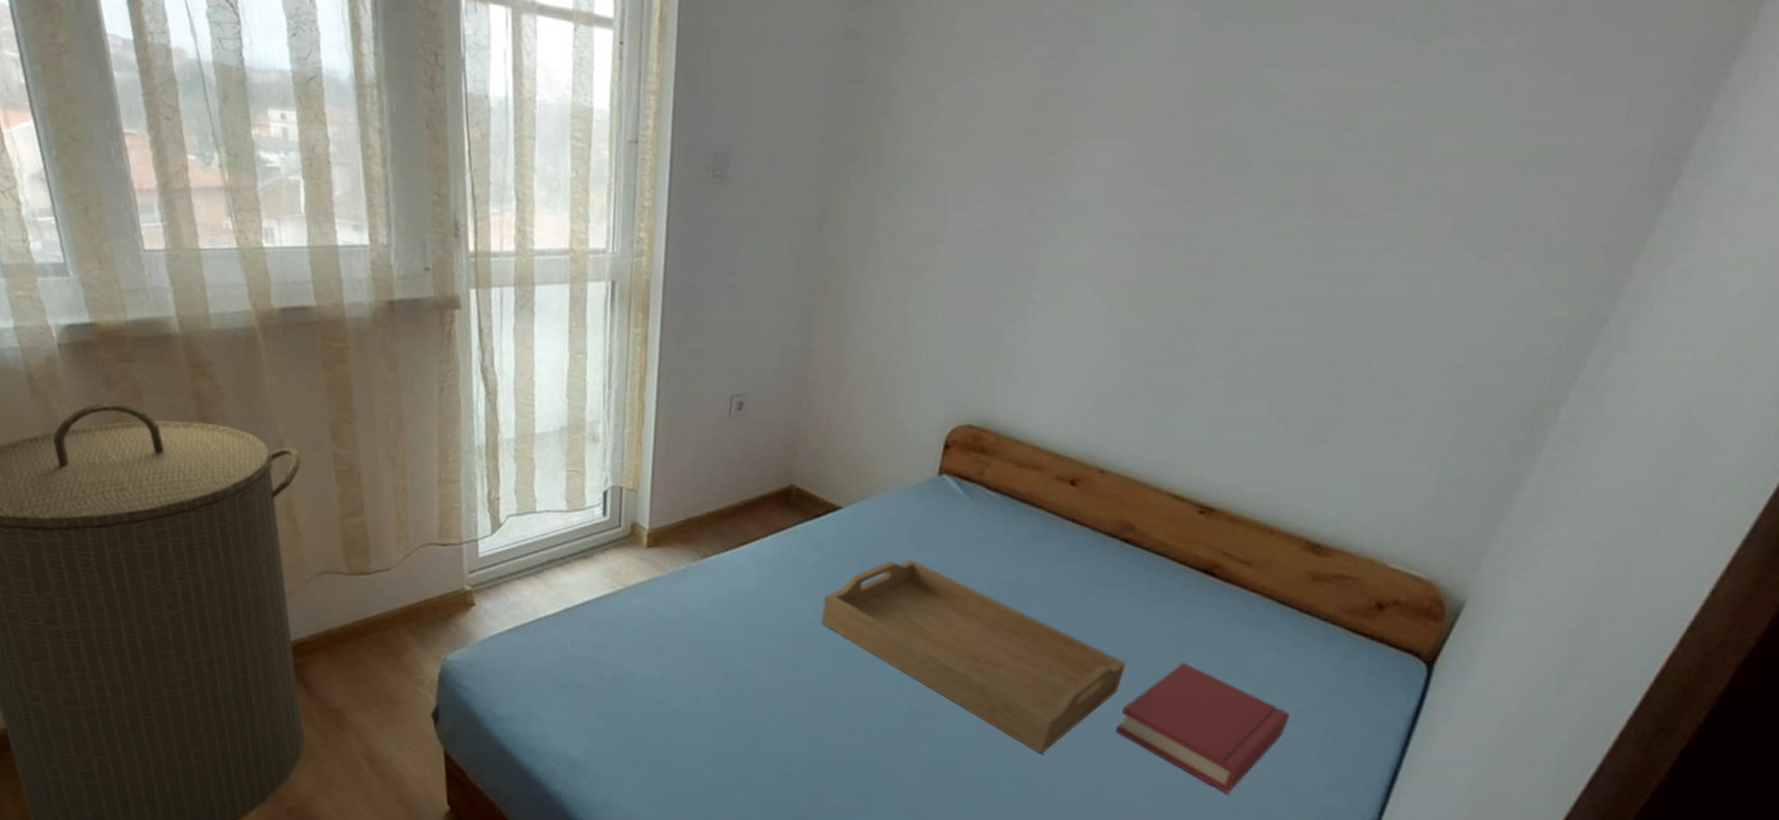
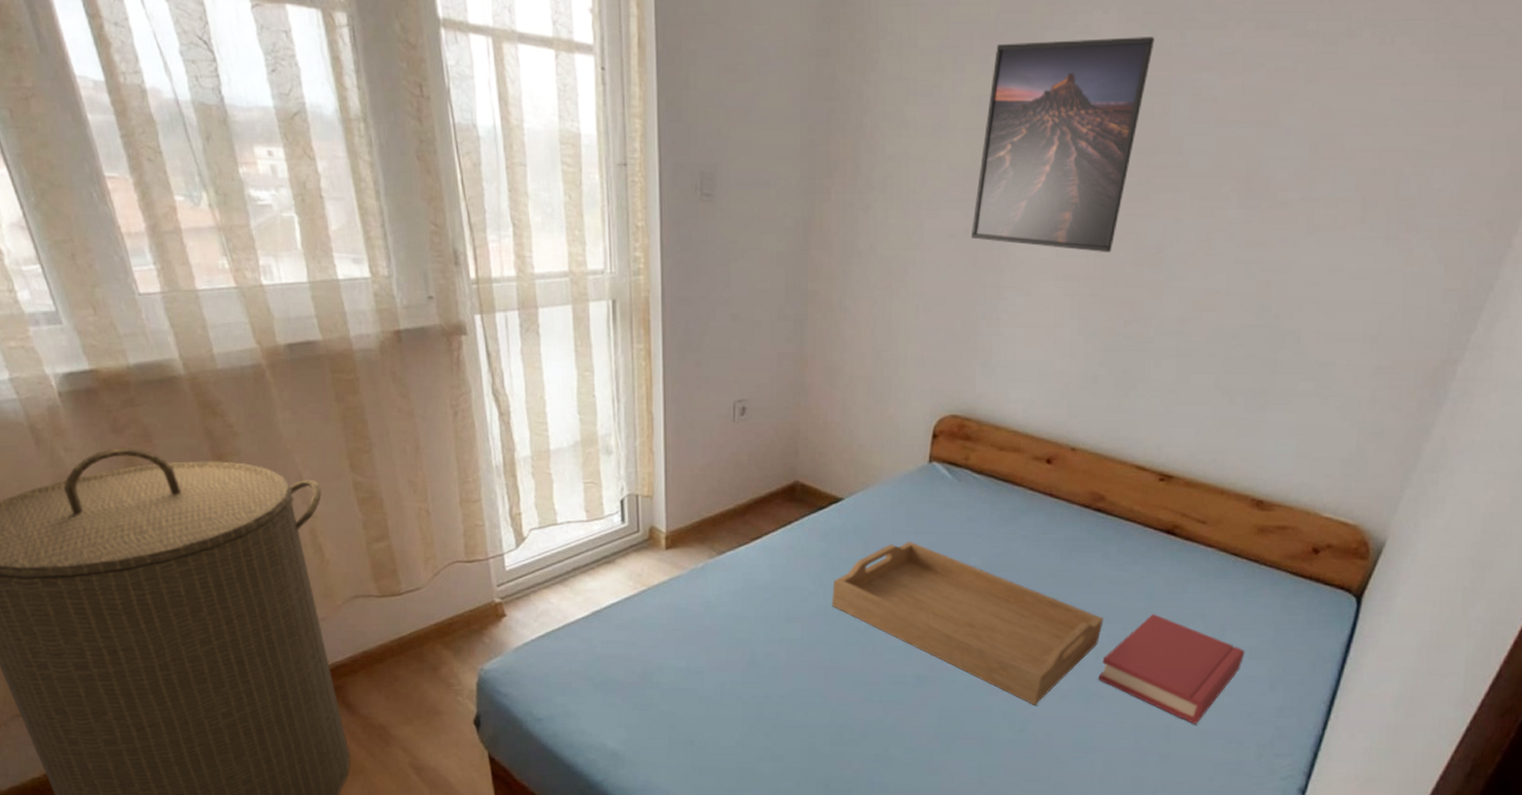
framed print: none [1000,27,1219,259] -> present [970,37,1155,253]

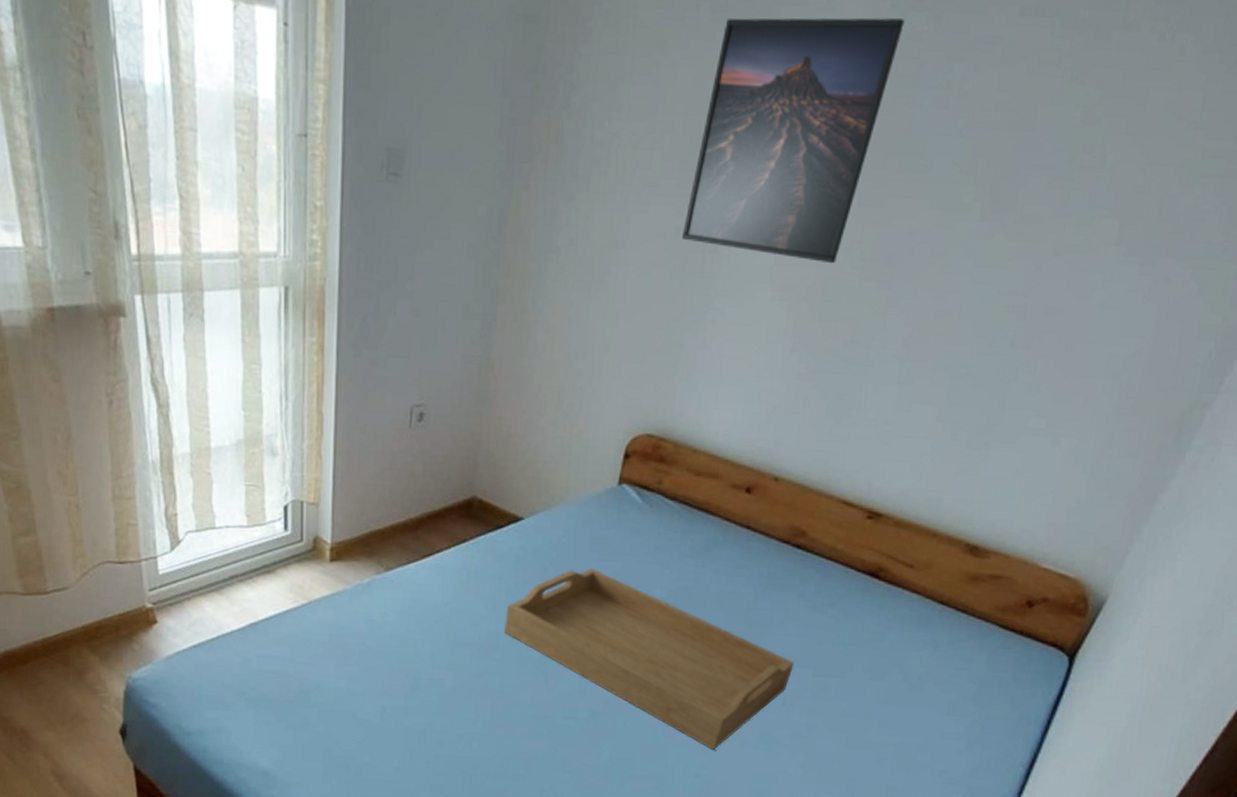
hardback book: present [1098,613,1245,724] -> none [783,660,943,780]

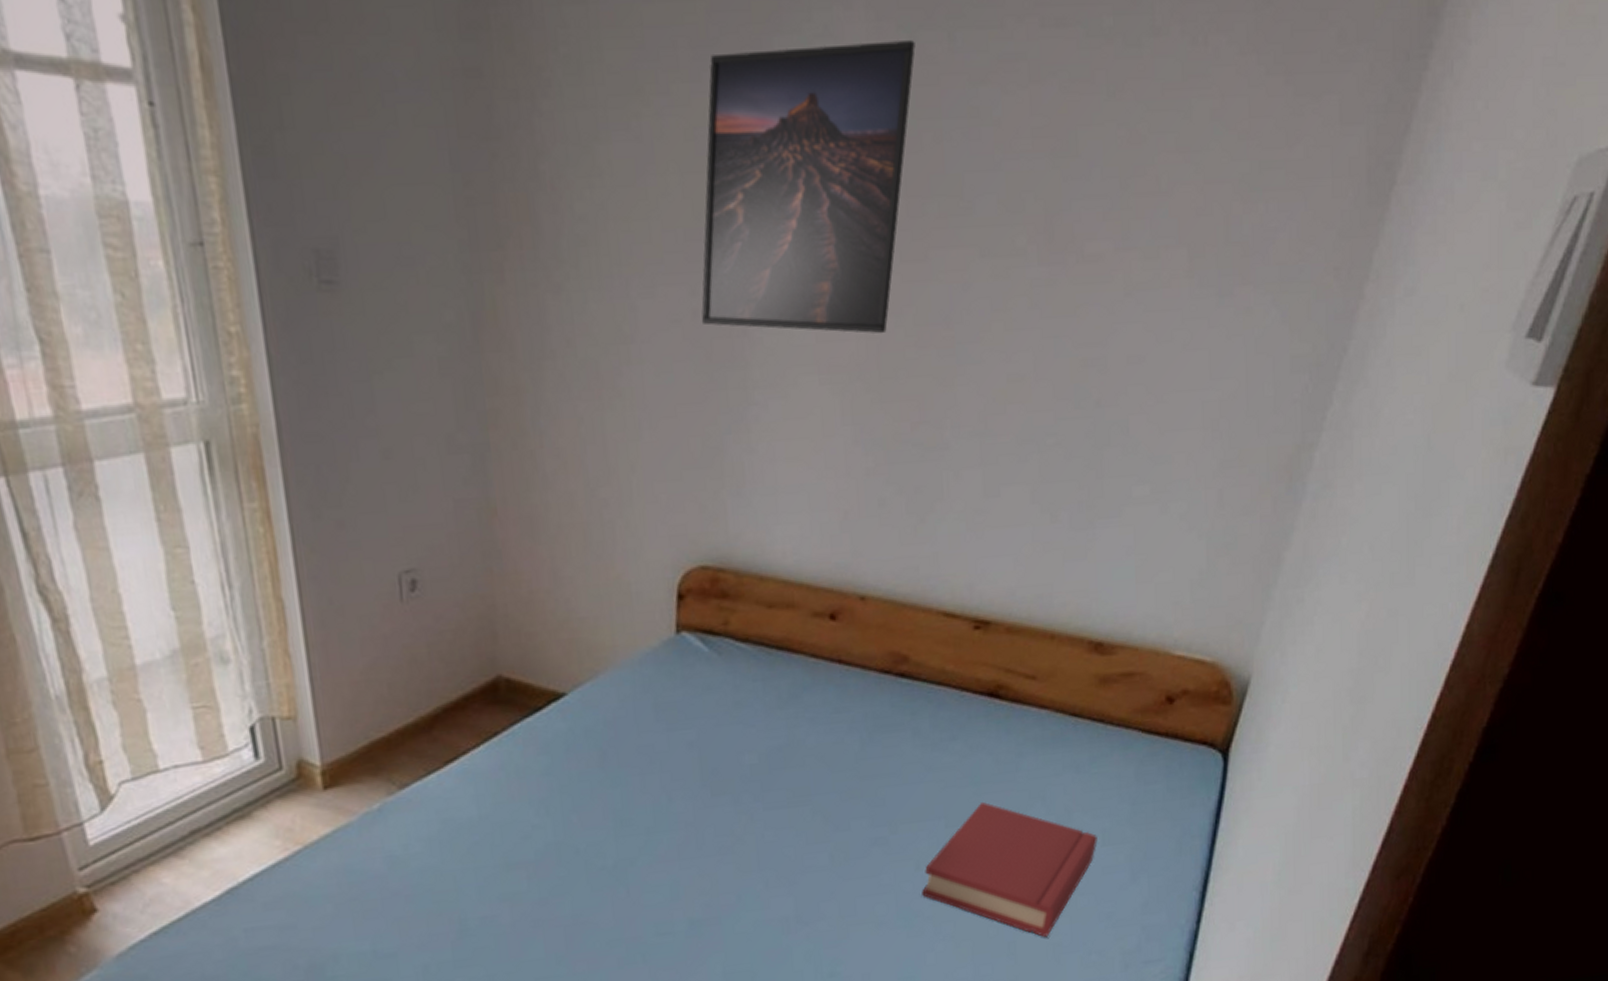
serving tray: present [503,567,794,750] -> none [563,741,922,940]
hardback book: none [783,660,943,780] -> present [922,801,1098,937]

